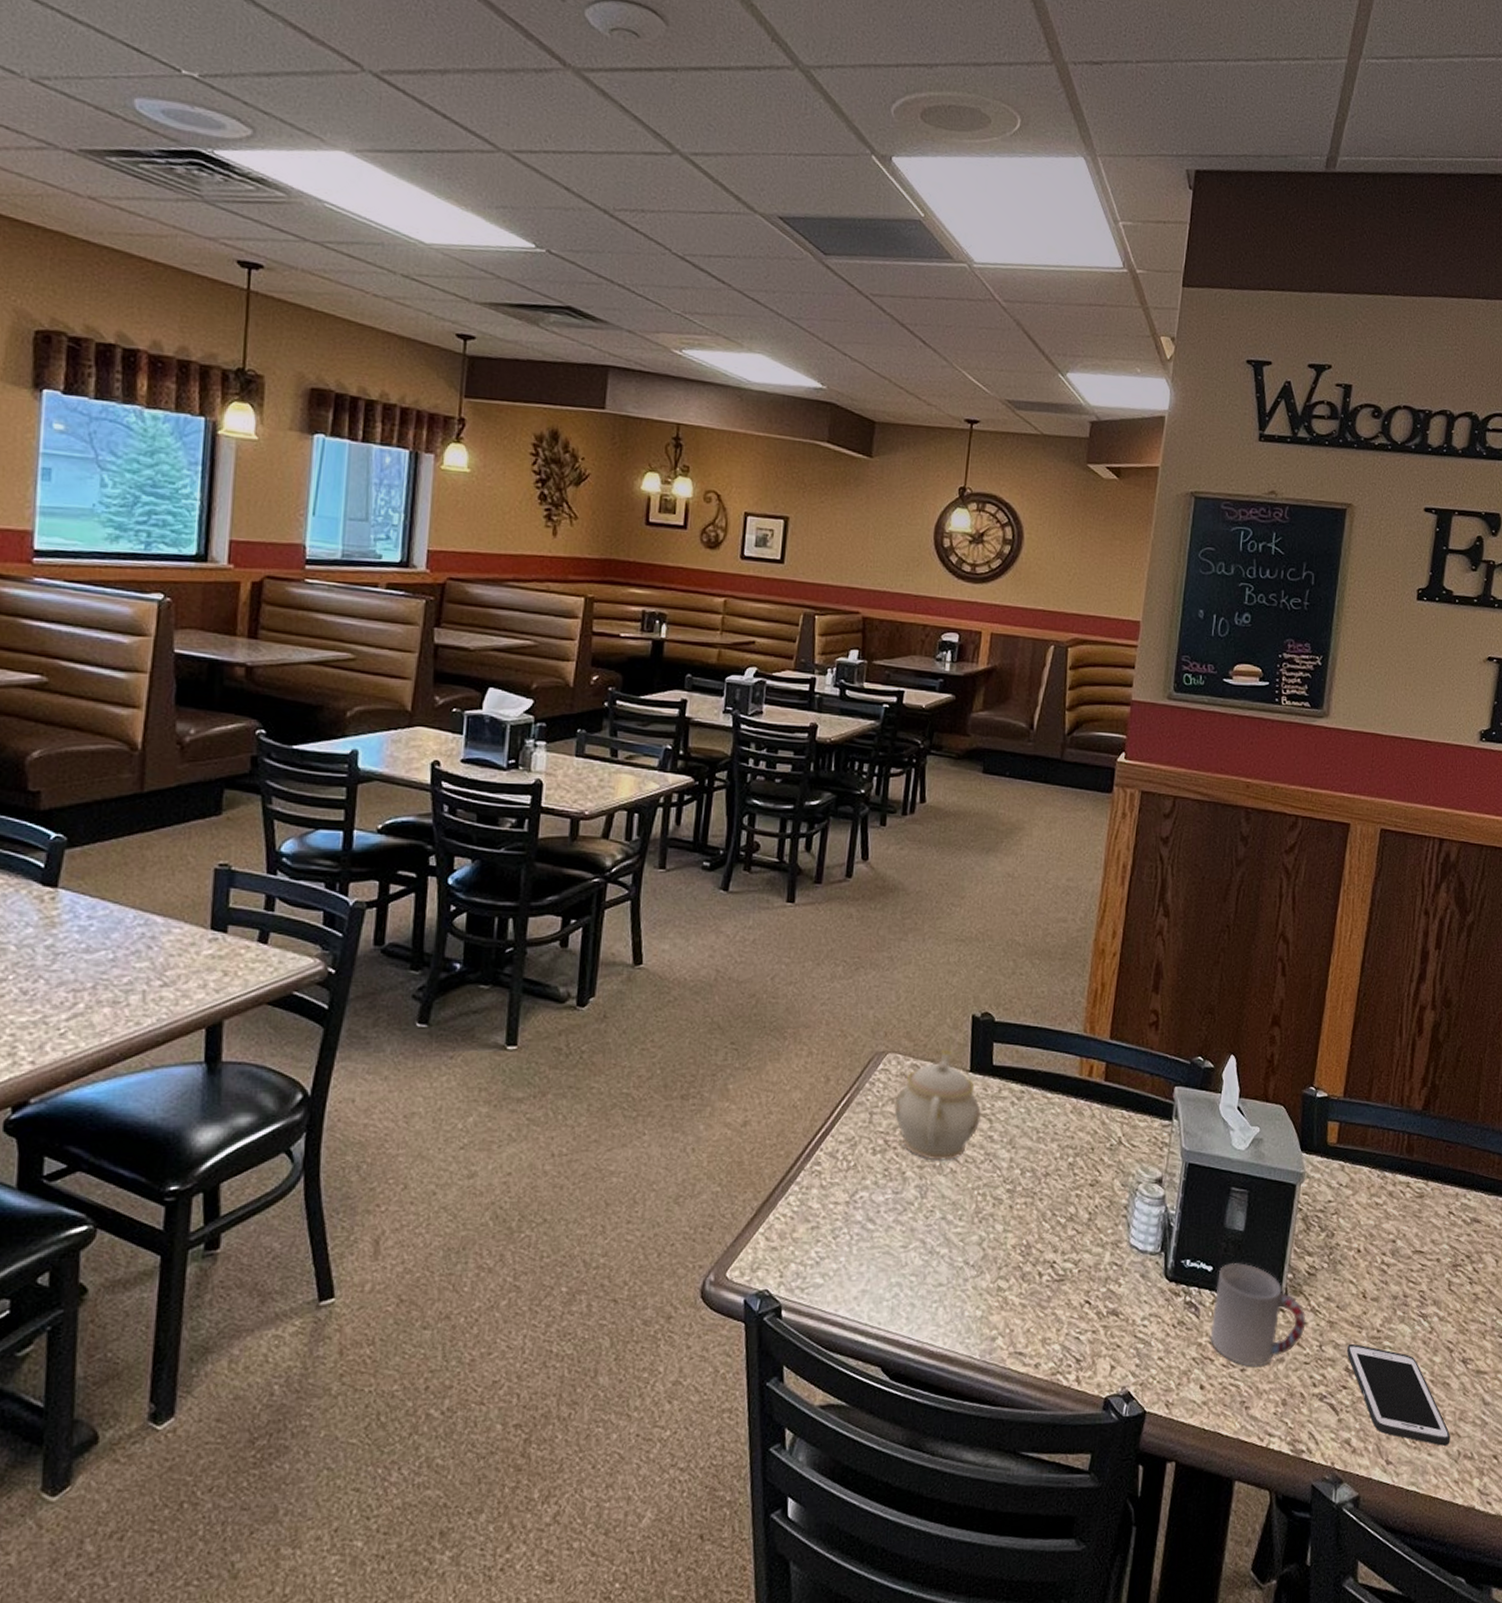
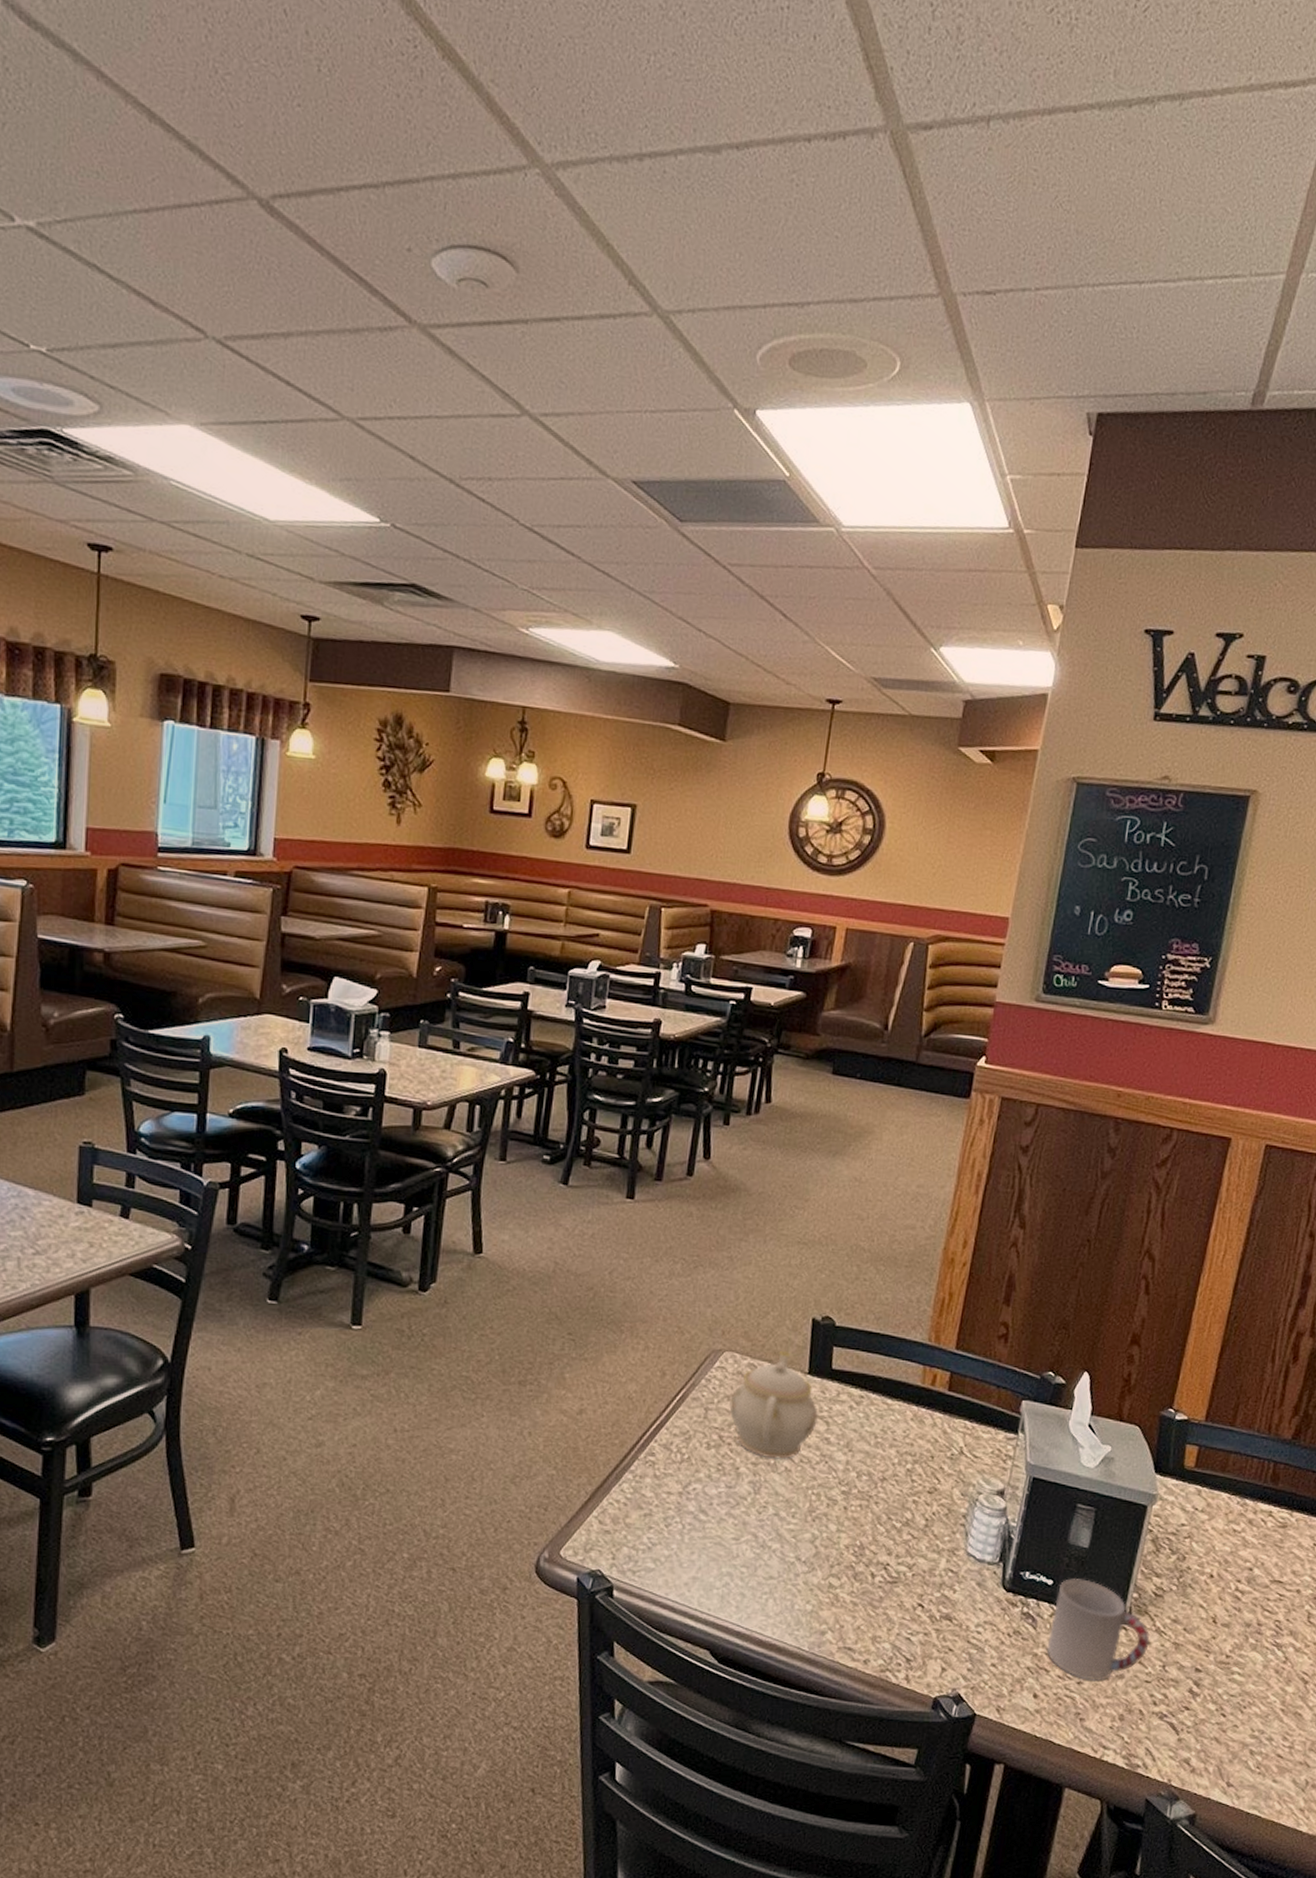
cell phone: present [1347,1343,1451,1446] -> none [1192,1666,1299,1774]

